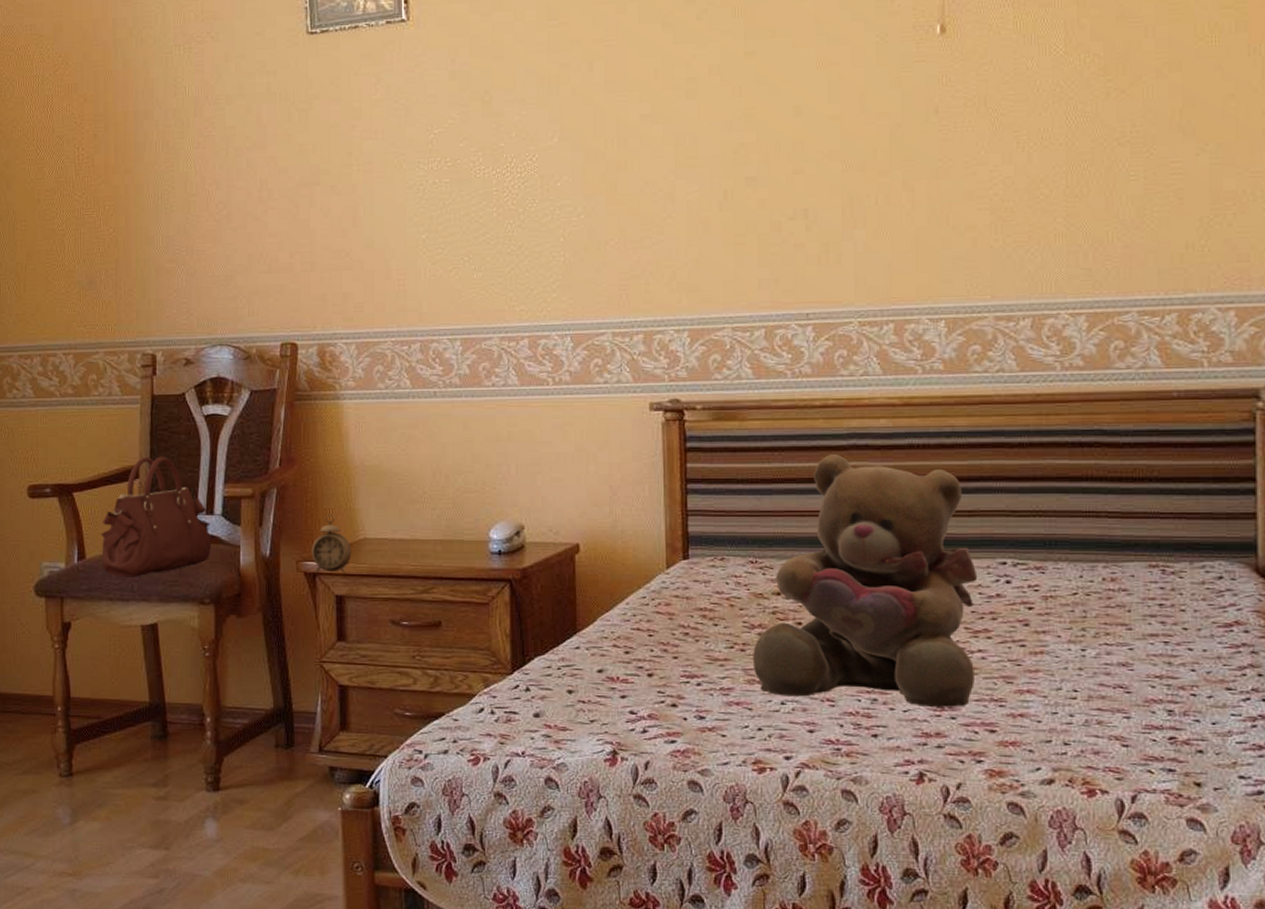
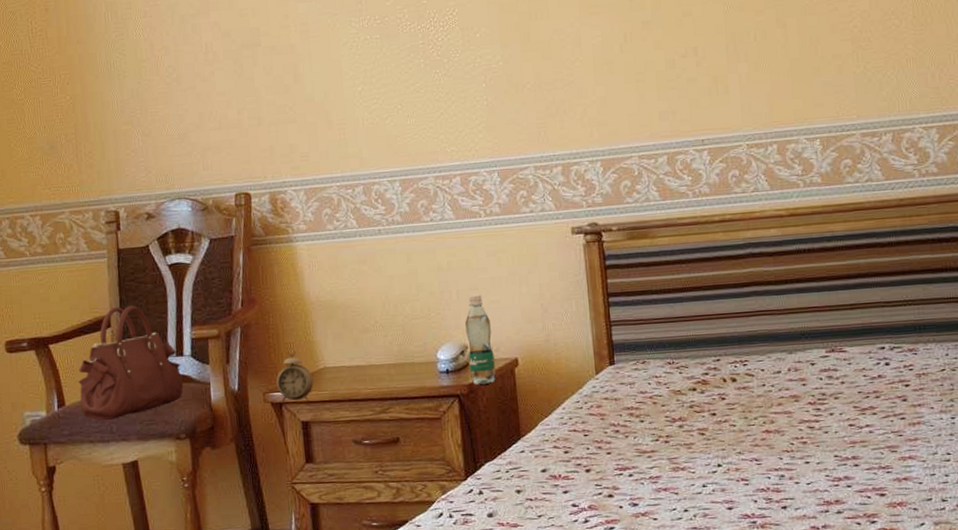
bottle: none [523,470,553,571] -> present [465,294,496,386]
teddy bear: present [752,455,978,707] -> none [675,263,865,480]

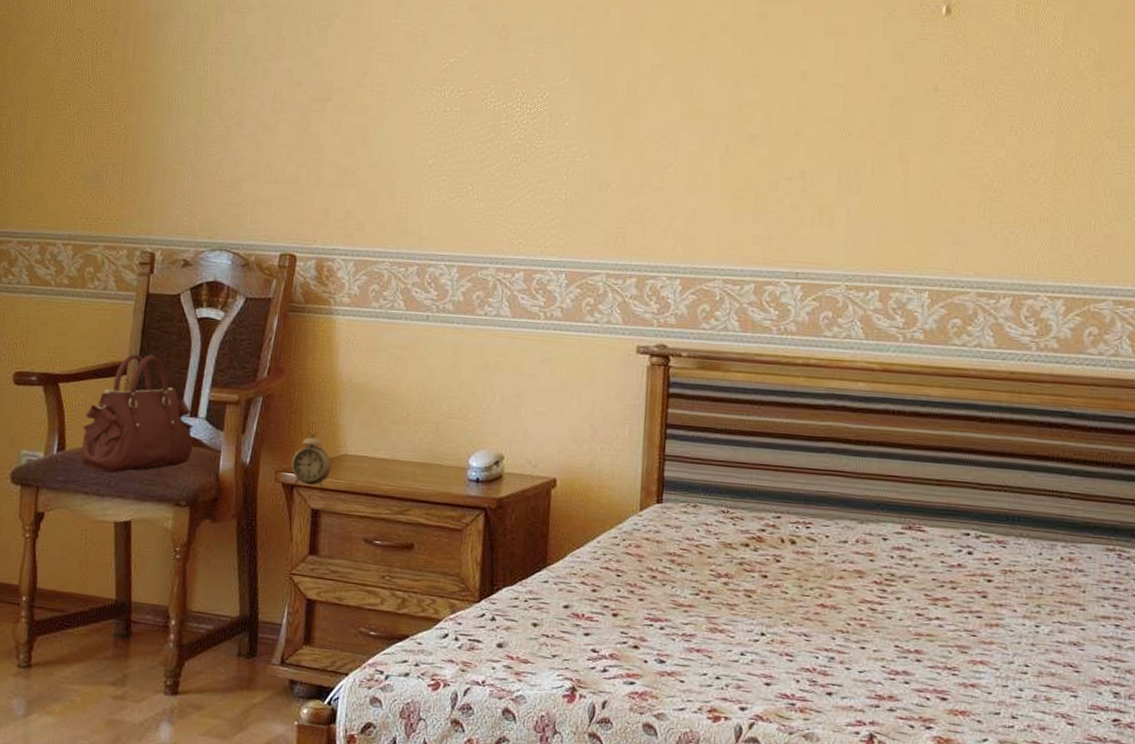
bottle: present [465,294,496,386] -> none [501,402,533,502]

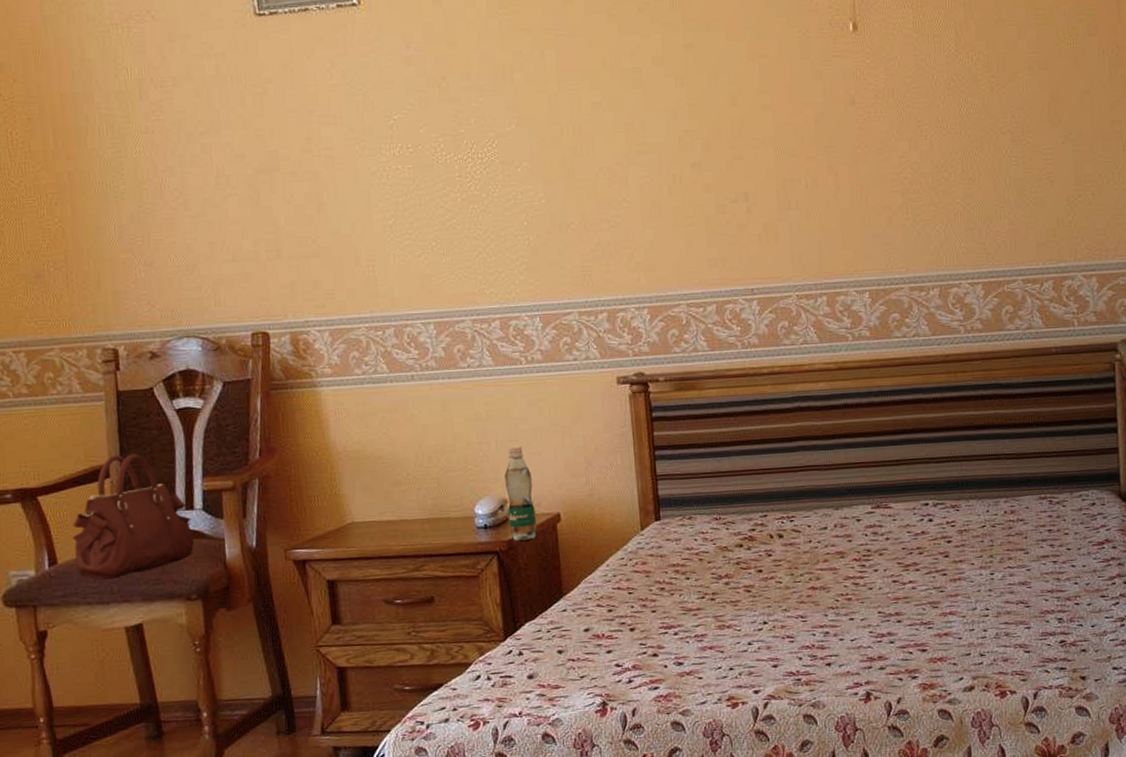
alarm clock: present [290,427,332,489] -> none [298,500,341,561]
bottle: none [501,402,533,502] -> present [504,446,537,542]

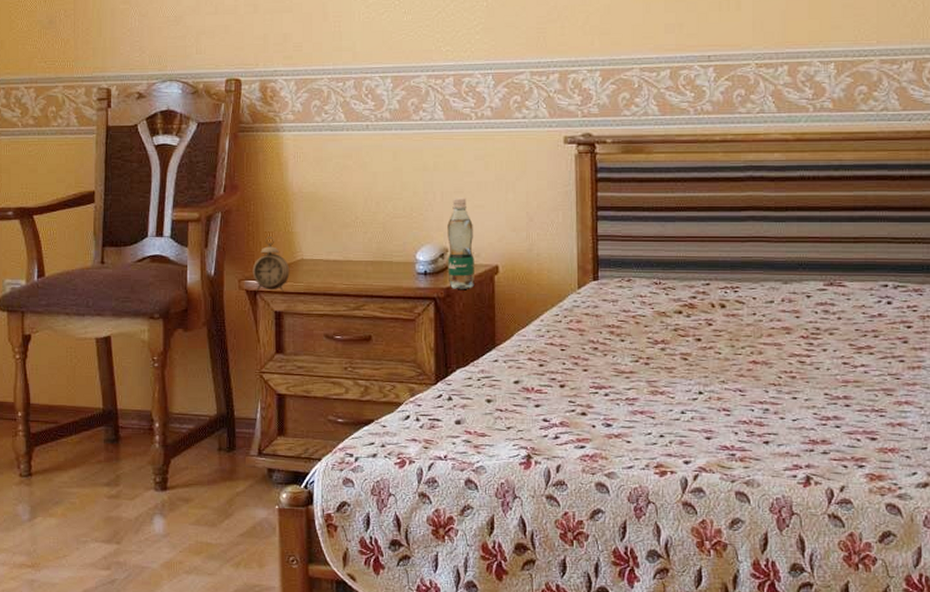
shoulder bag: present [72,453,195,580] -> none [59,183,161,294]
alarm clock: none [298,500,341,561] -> present [252,236,290,292]

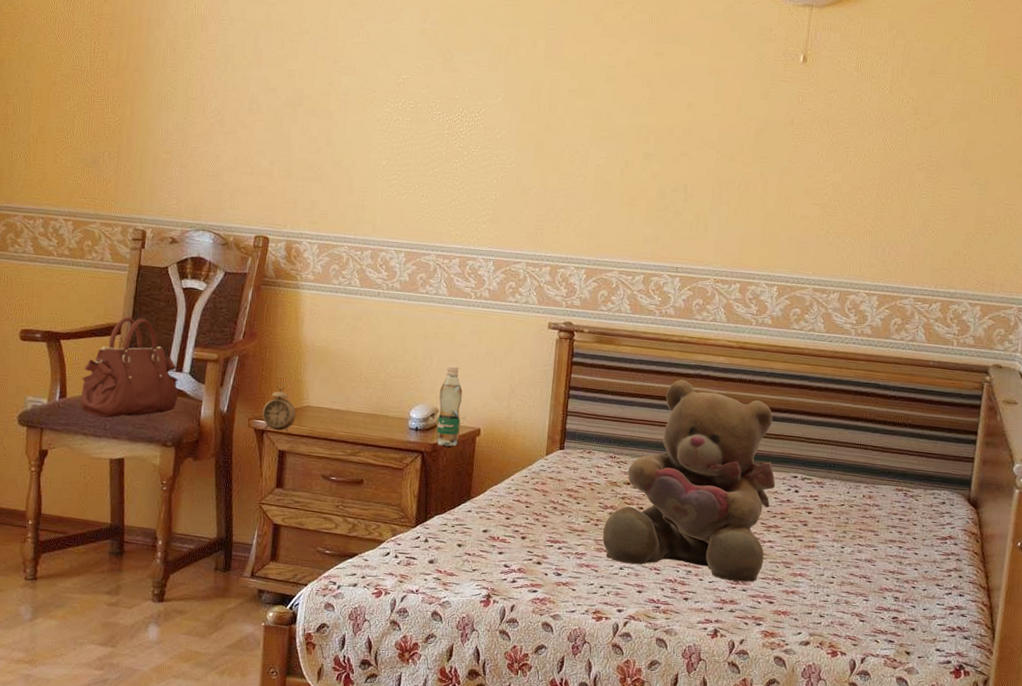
shoulder bag: none [59,183,161,294] -> present [81,316,179,418]
teddy bear: none [655,185,862,417] -> present [602,380,776,582]

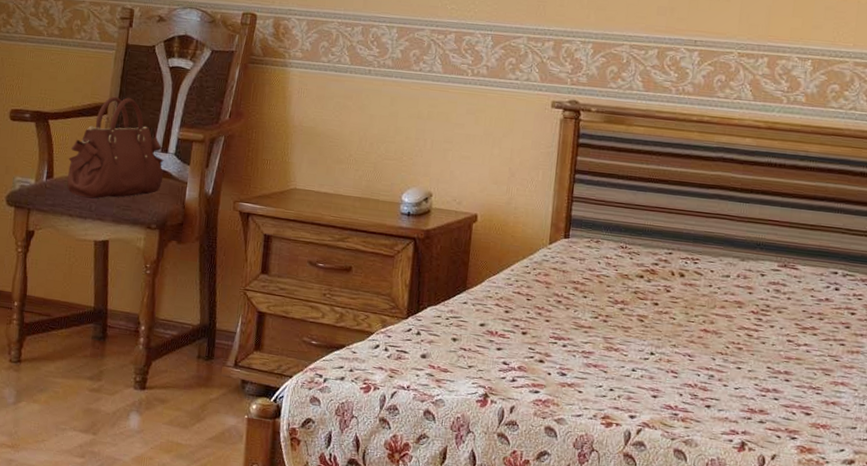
alarm clock: present [261,382,296,434] -> none [247,164,283,217]
bottle: present [436,365,463,447] -> none [429,147,459,234]
teddy bear: present [602,380,776,582] -> none [612,163,812,390]

